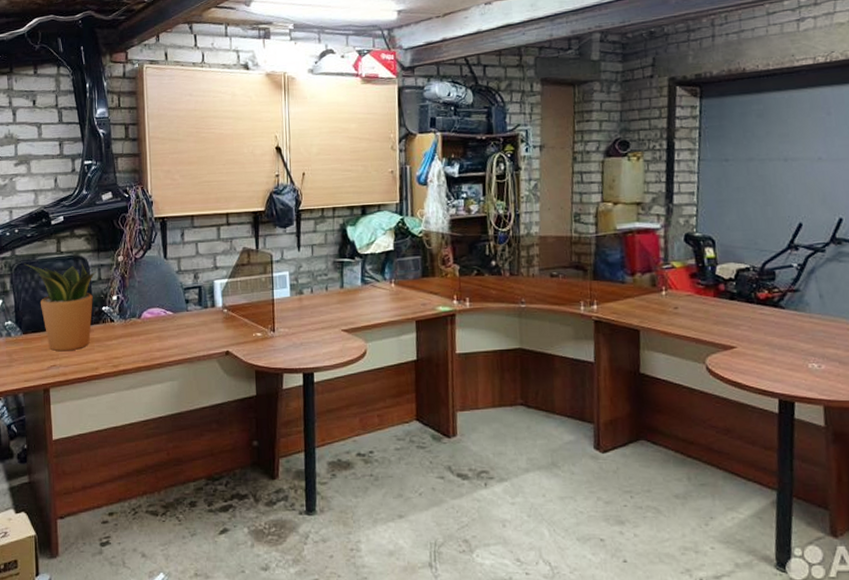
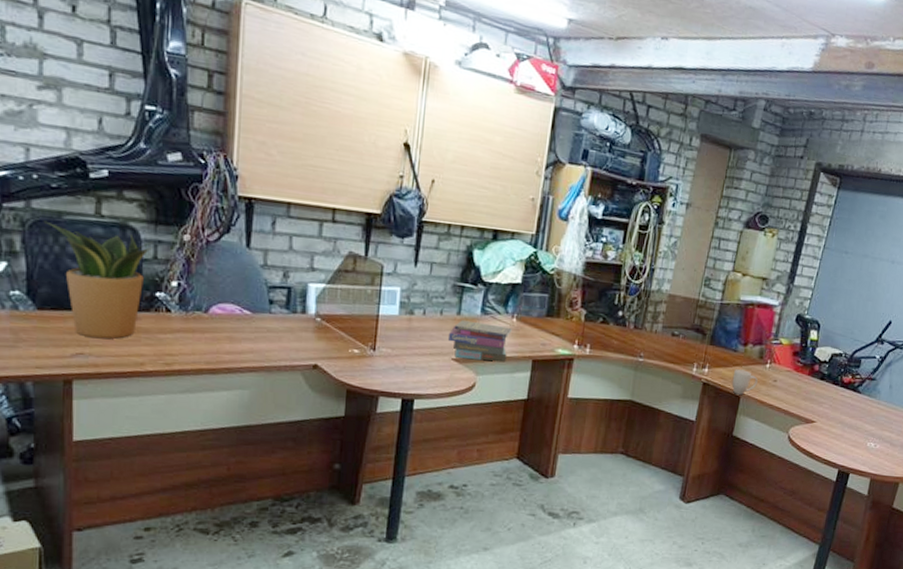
books: none [335,292,392,329] -> present [447,320,512,363]
mug: none [625,301,656,328] -> present [731,369,758,395]

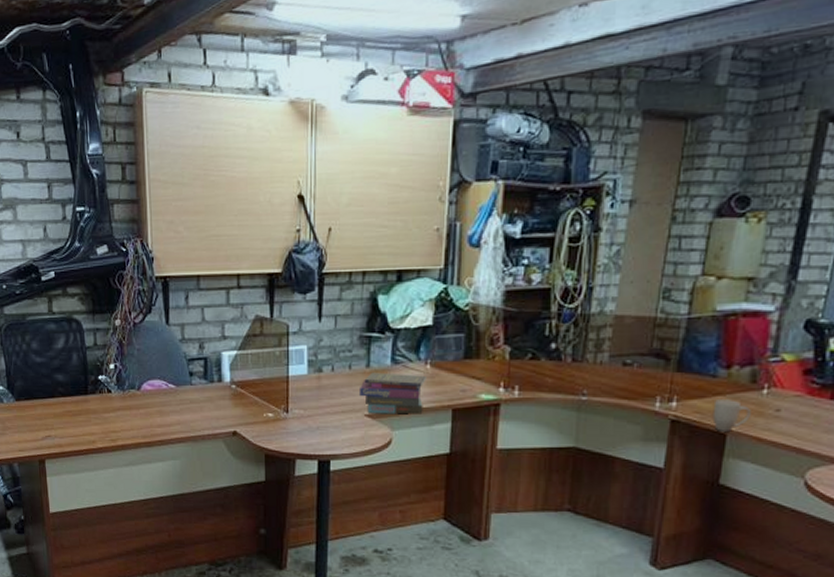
potted plant: present [44,221,153,339] -> none [14,324,93,422]

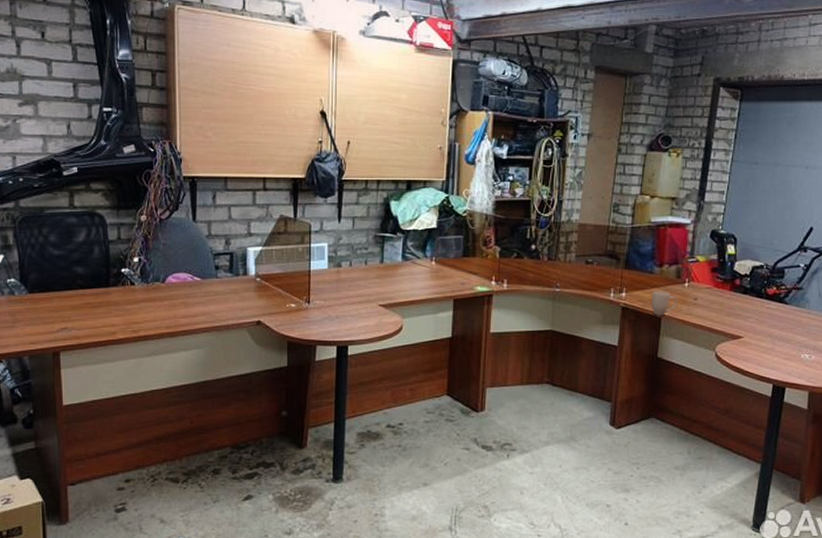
books: present [358,372,426,415] -> none [373,268,432,304]

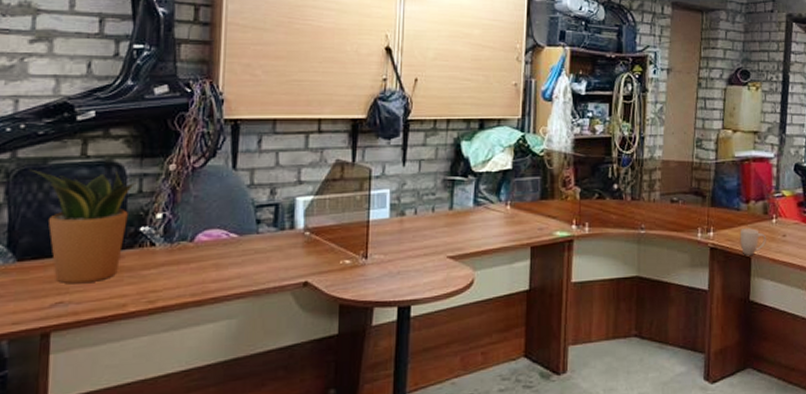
potted plant: none [30,216,117,314] -> present [29,169,139,284]

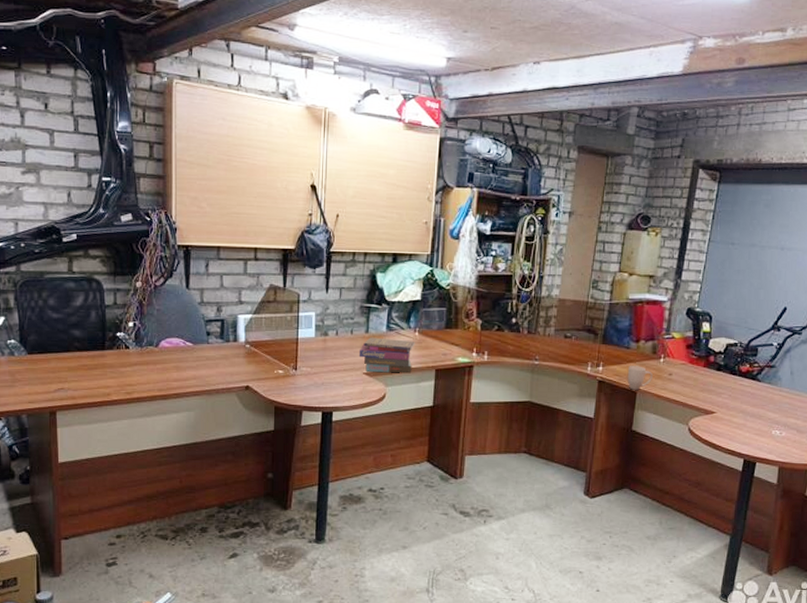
potted plant: present [29,169,139,284] -> none [31,280,113,375]
books: none [441,214,507,255] -> present [358,337,415,374]

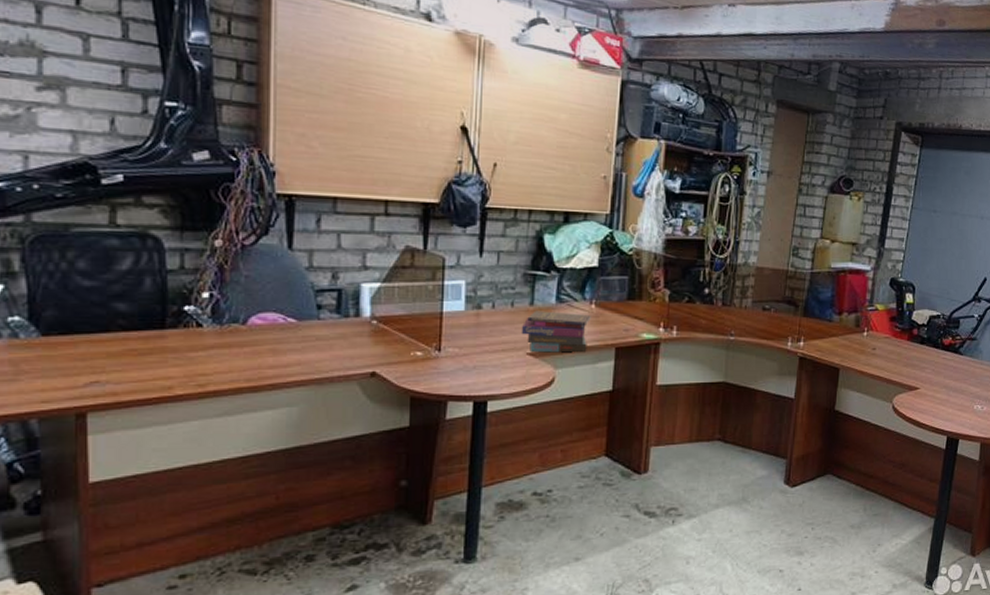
mug: present [627,366,653,390] -> none [829,340,856,366]

